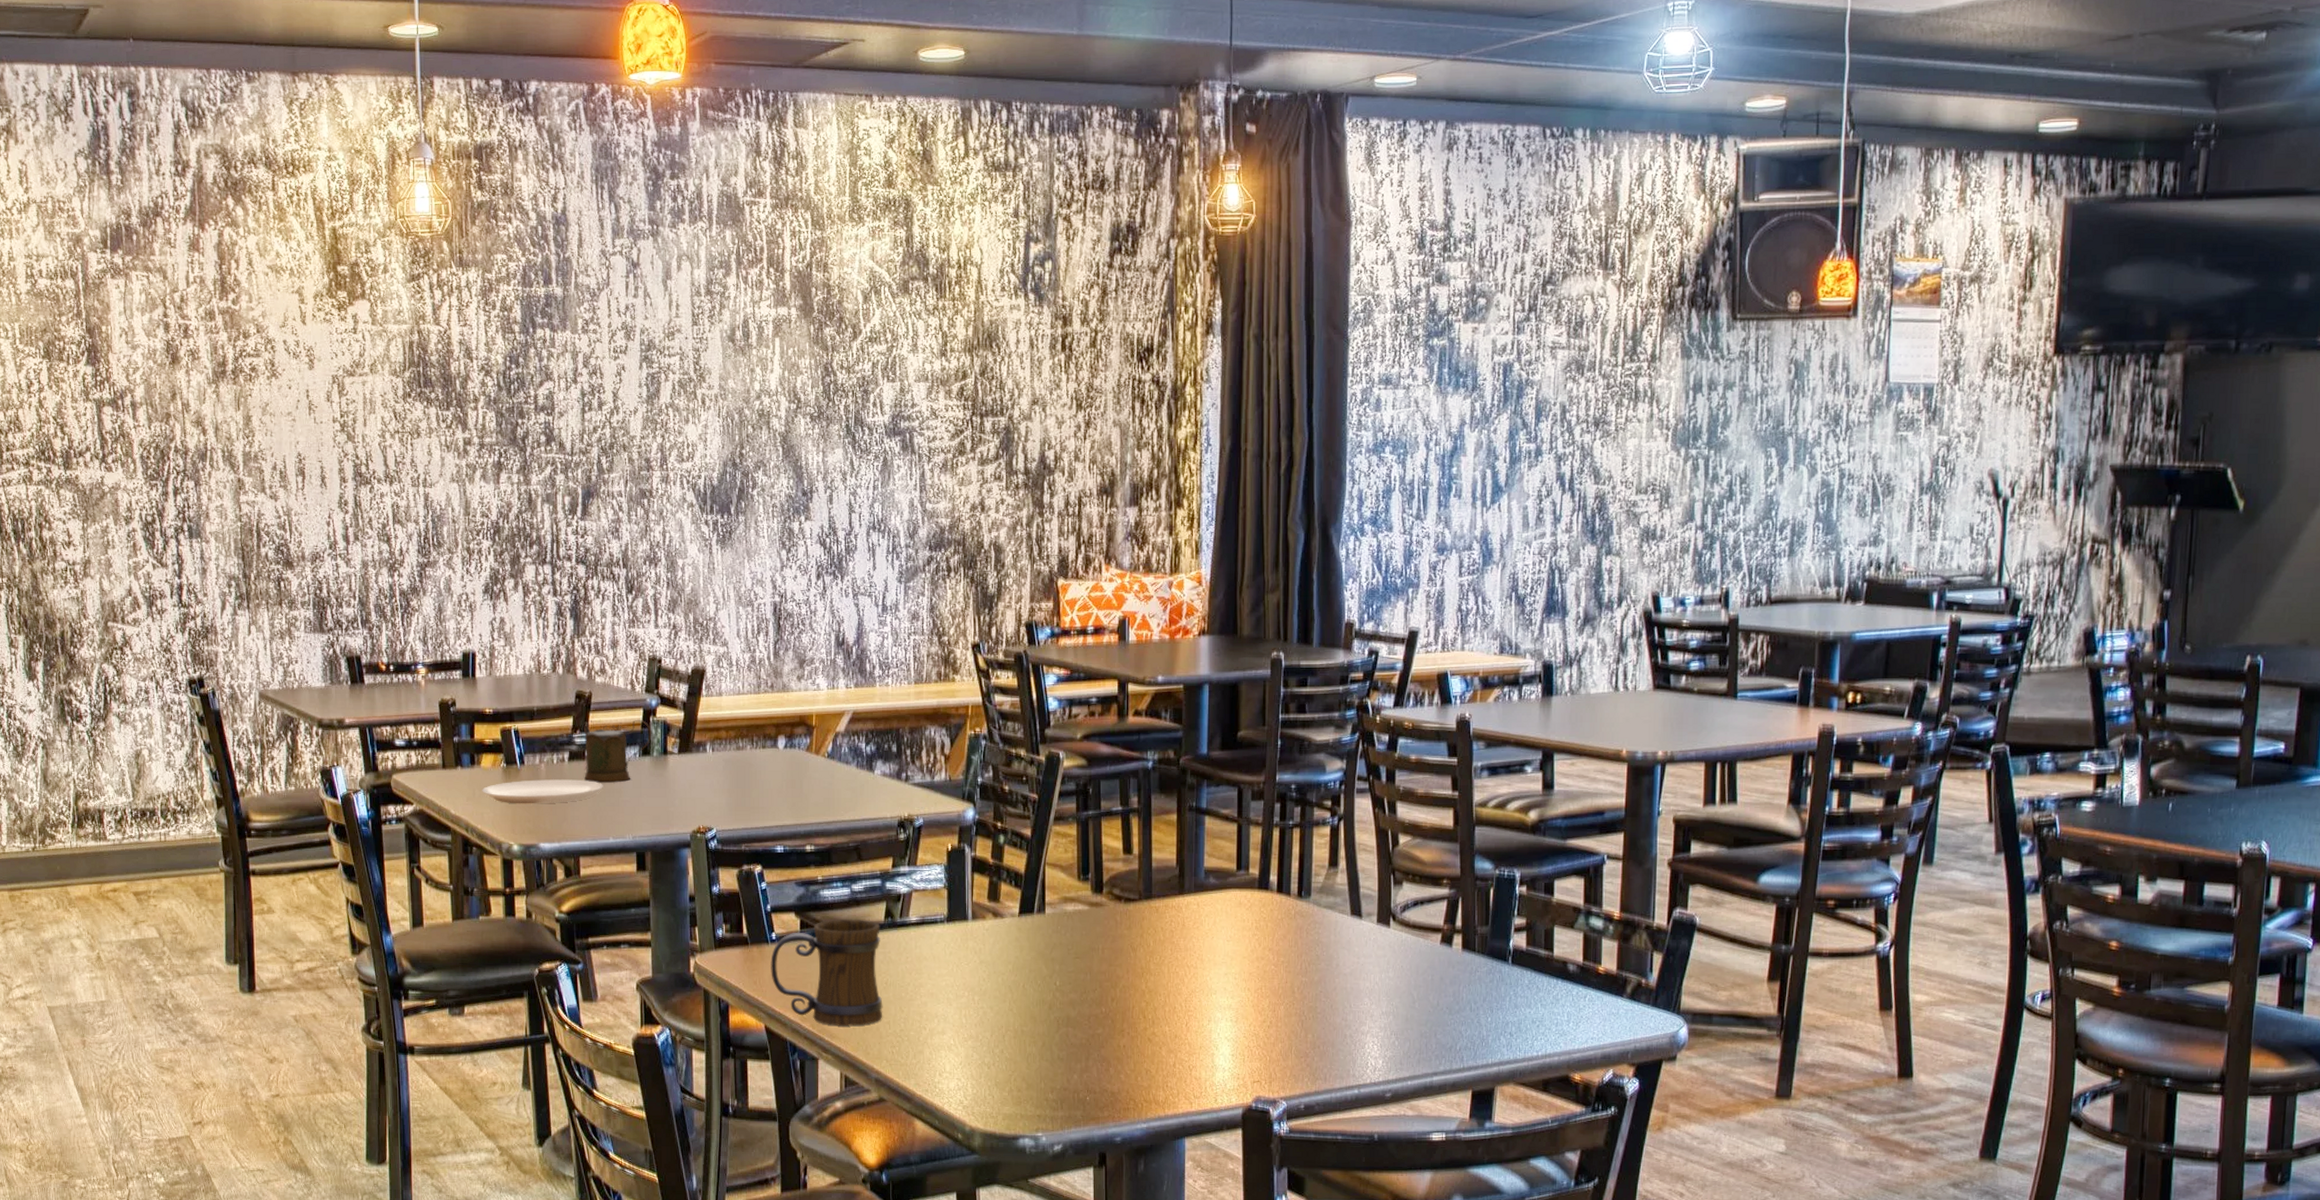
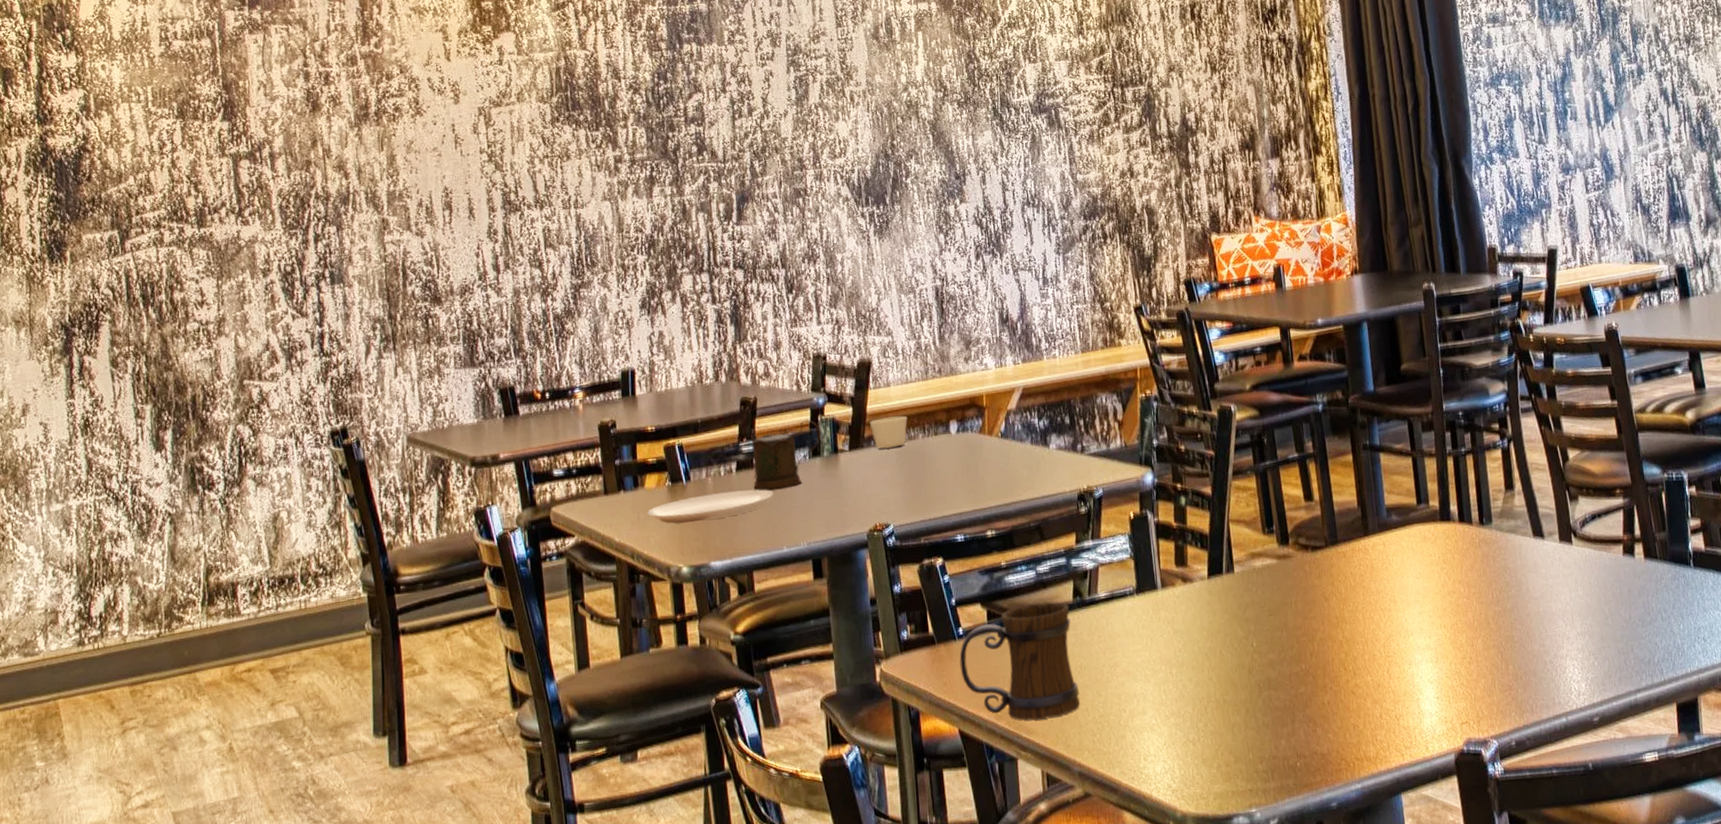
candle: none [699,726,737,755] -> present [869,415,908,449]

